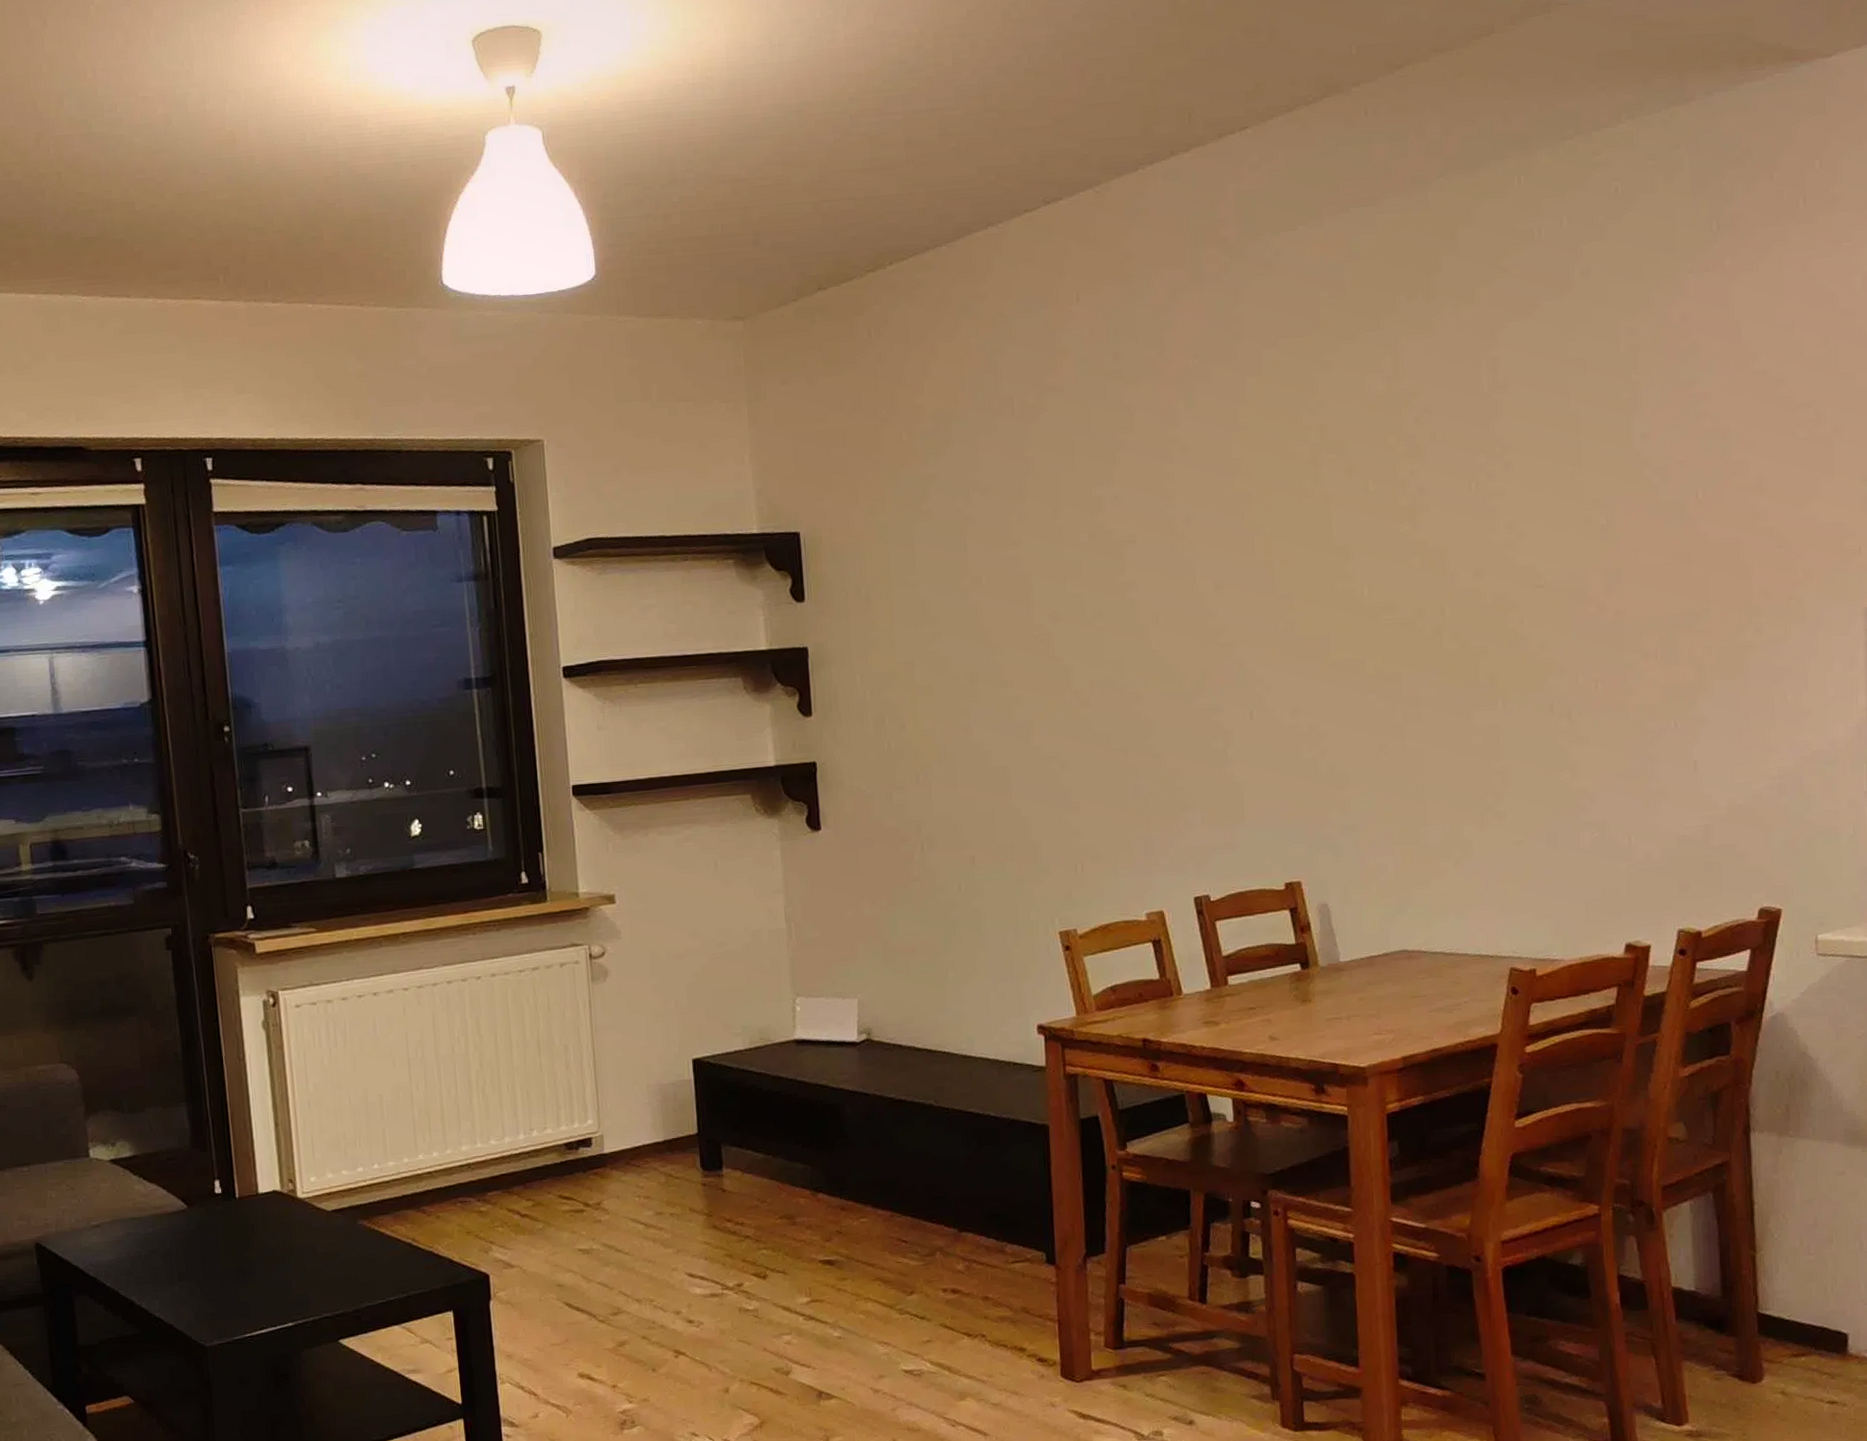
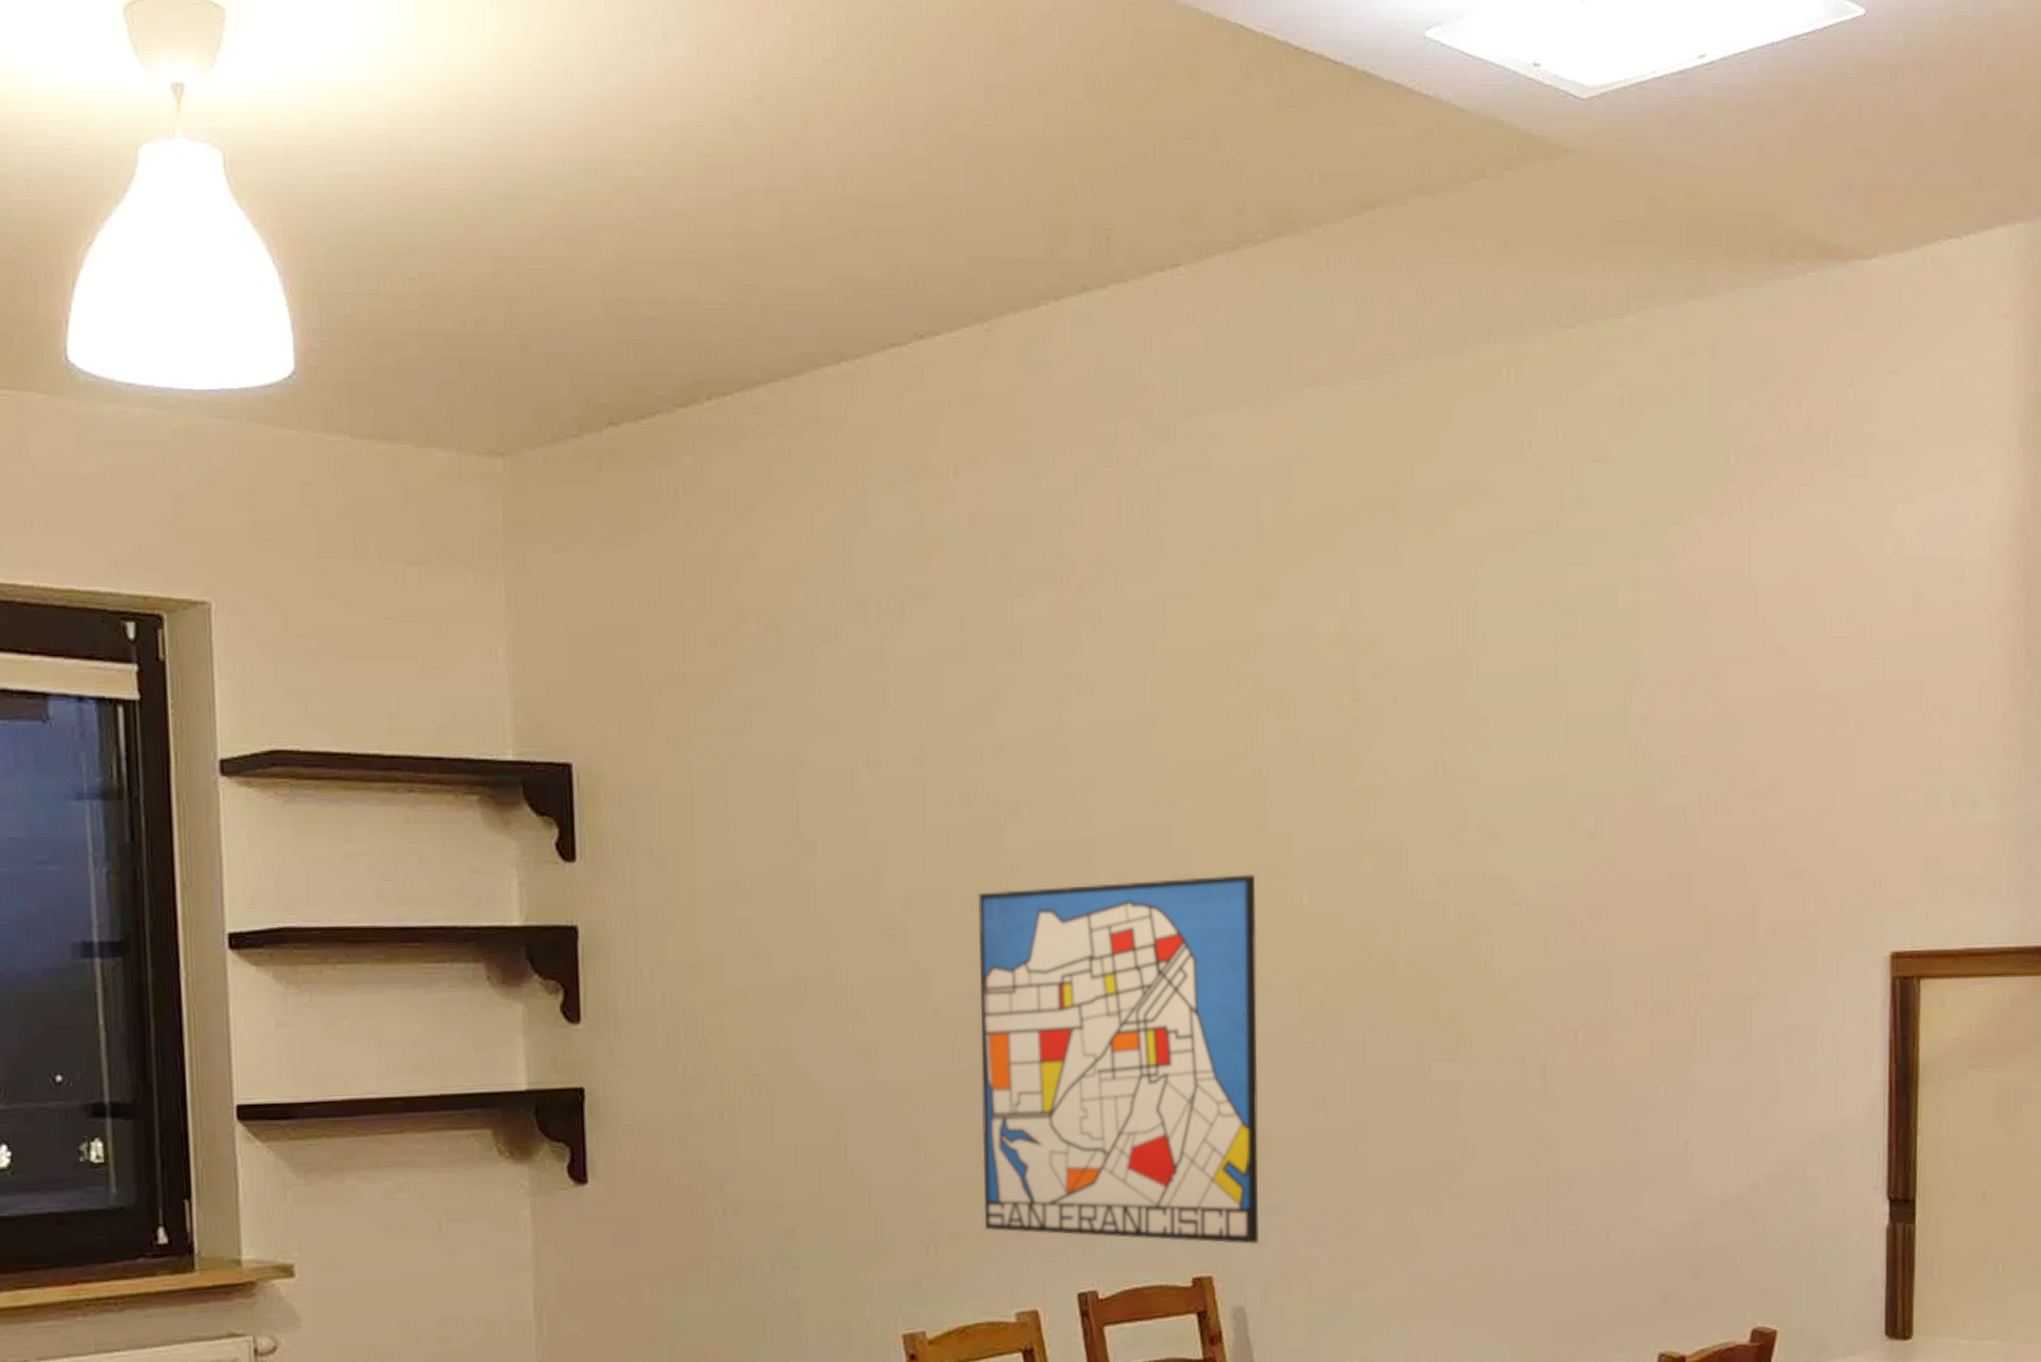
wall art: none [1106,577,1338,856] -> present [978,874,1260,1244]

